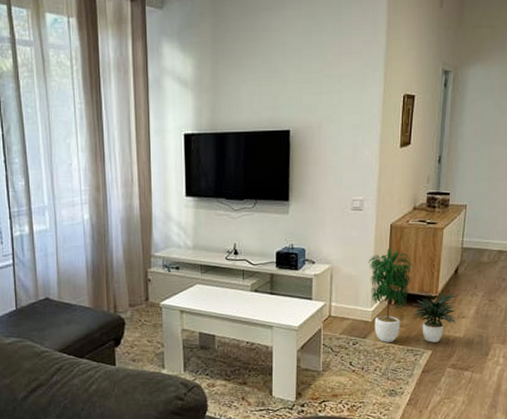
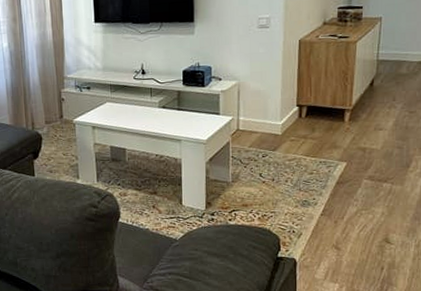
potted plant: present [367,248,458,343] -> none [275,63,374,155]

